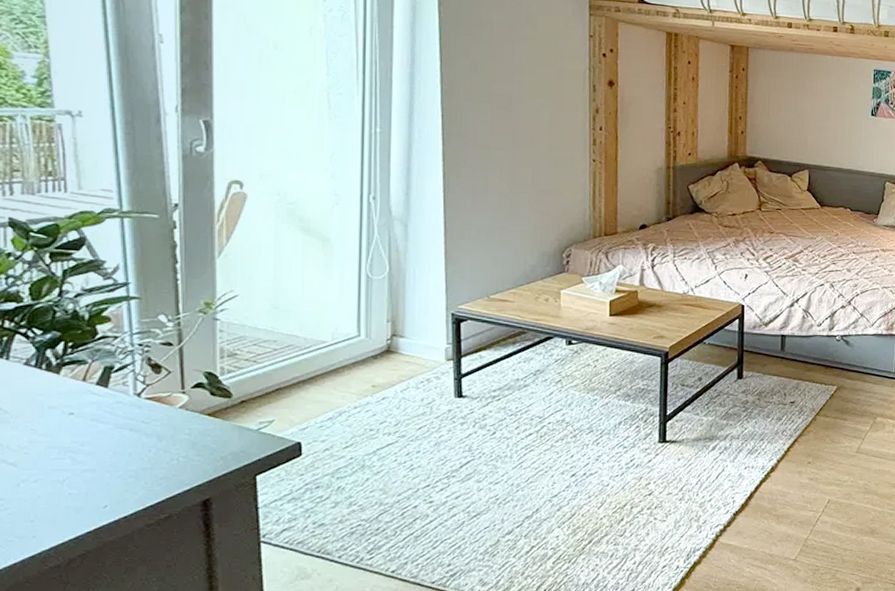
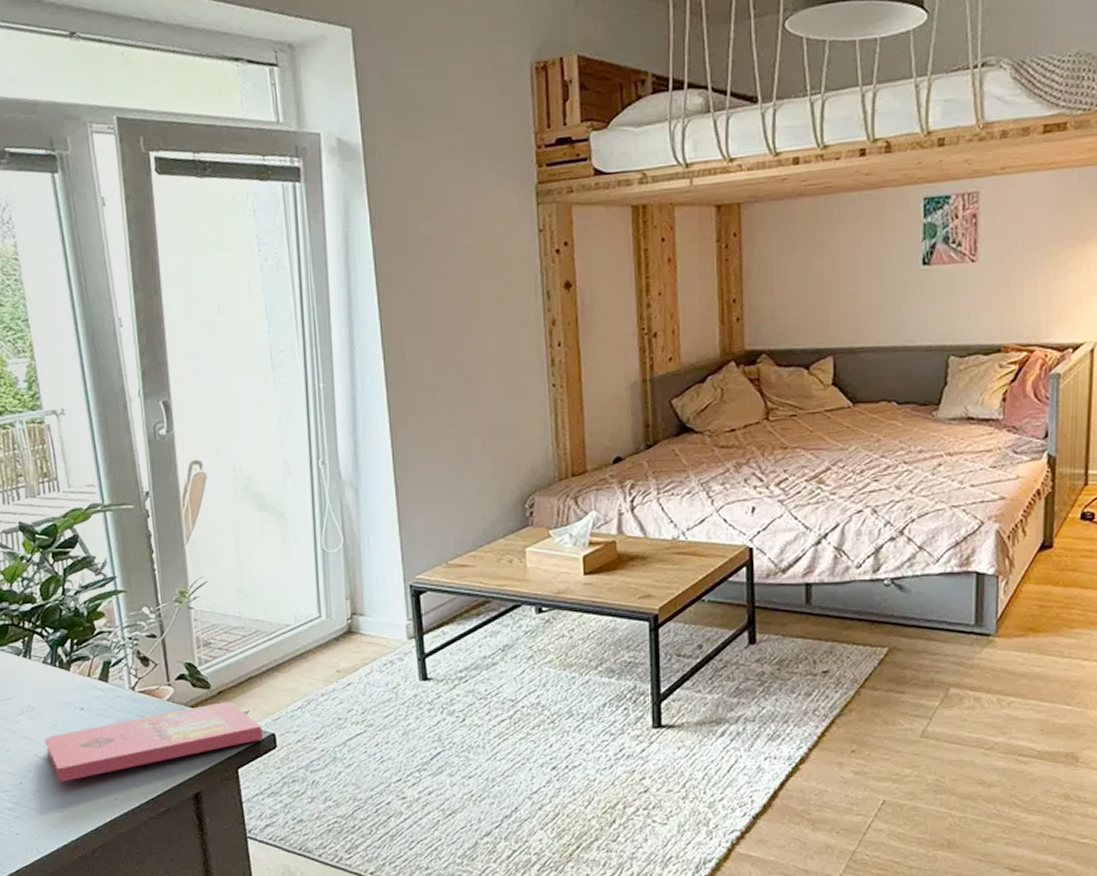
notebook: none [17,411,287,490] -> present [44,702,263,783]

